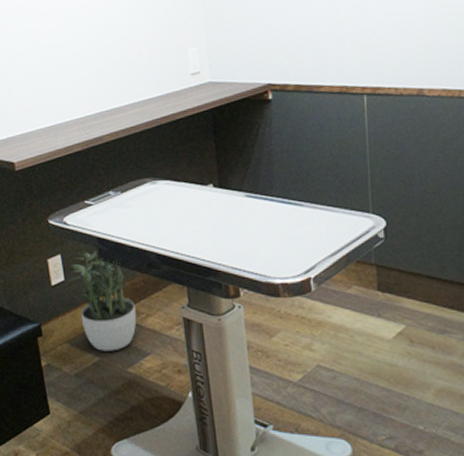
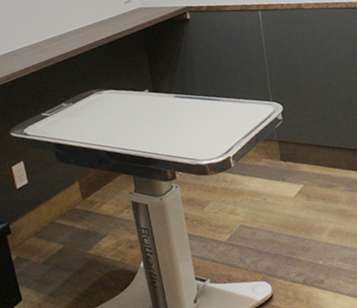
potted plant: present [70,248,137,351] -> none [33,152,93,239]

